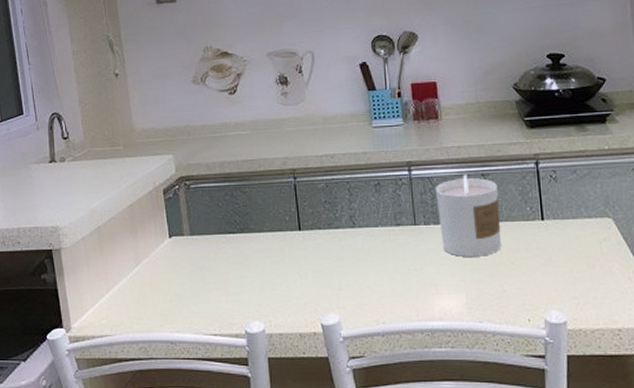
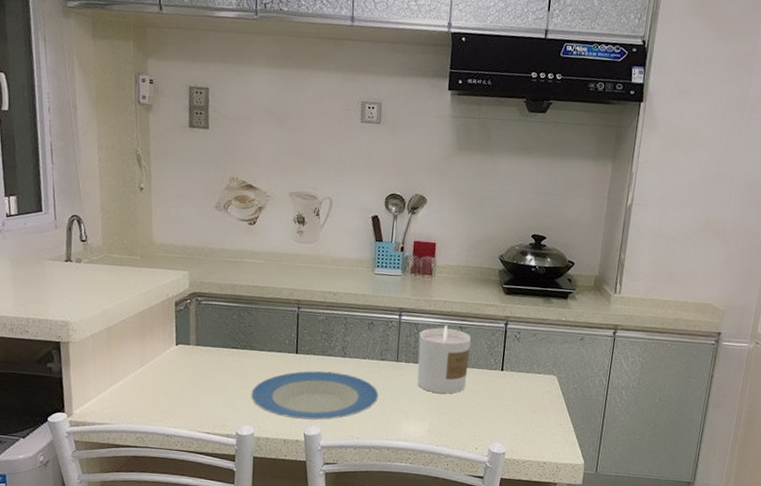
plate: none [256,247,400,308] -> present [250,370,379,420]

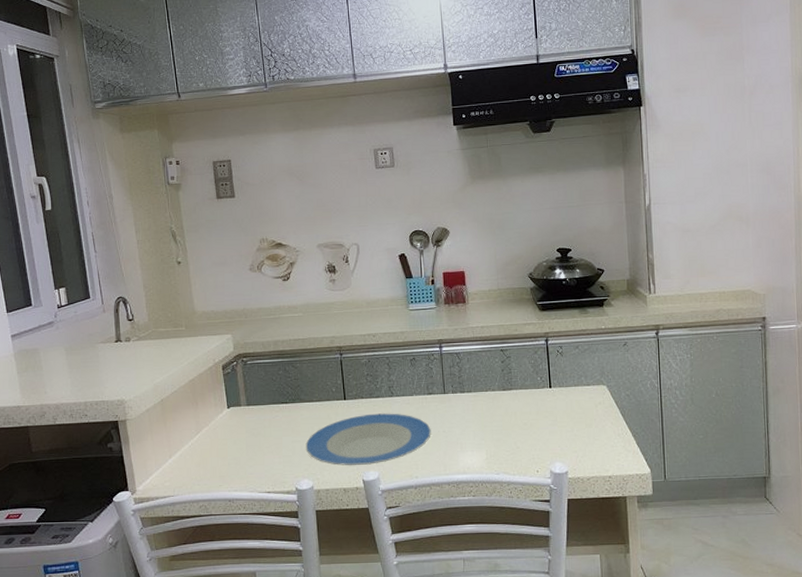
candle: present [417,325,471,394] -> none [462,350,517,420]

